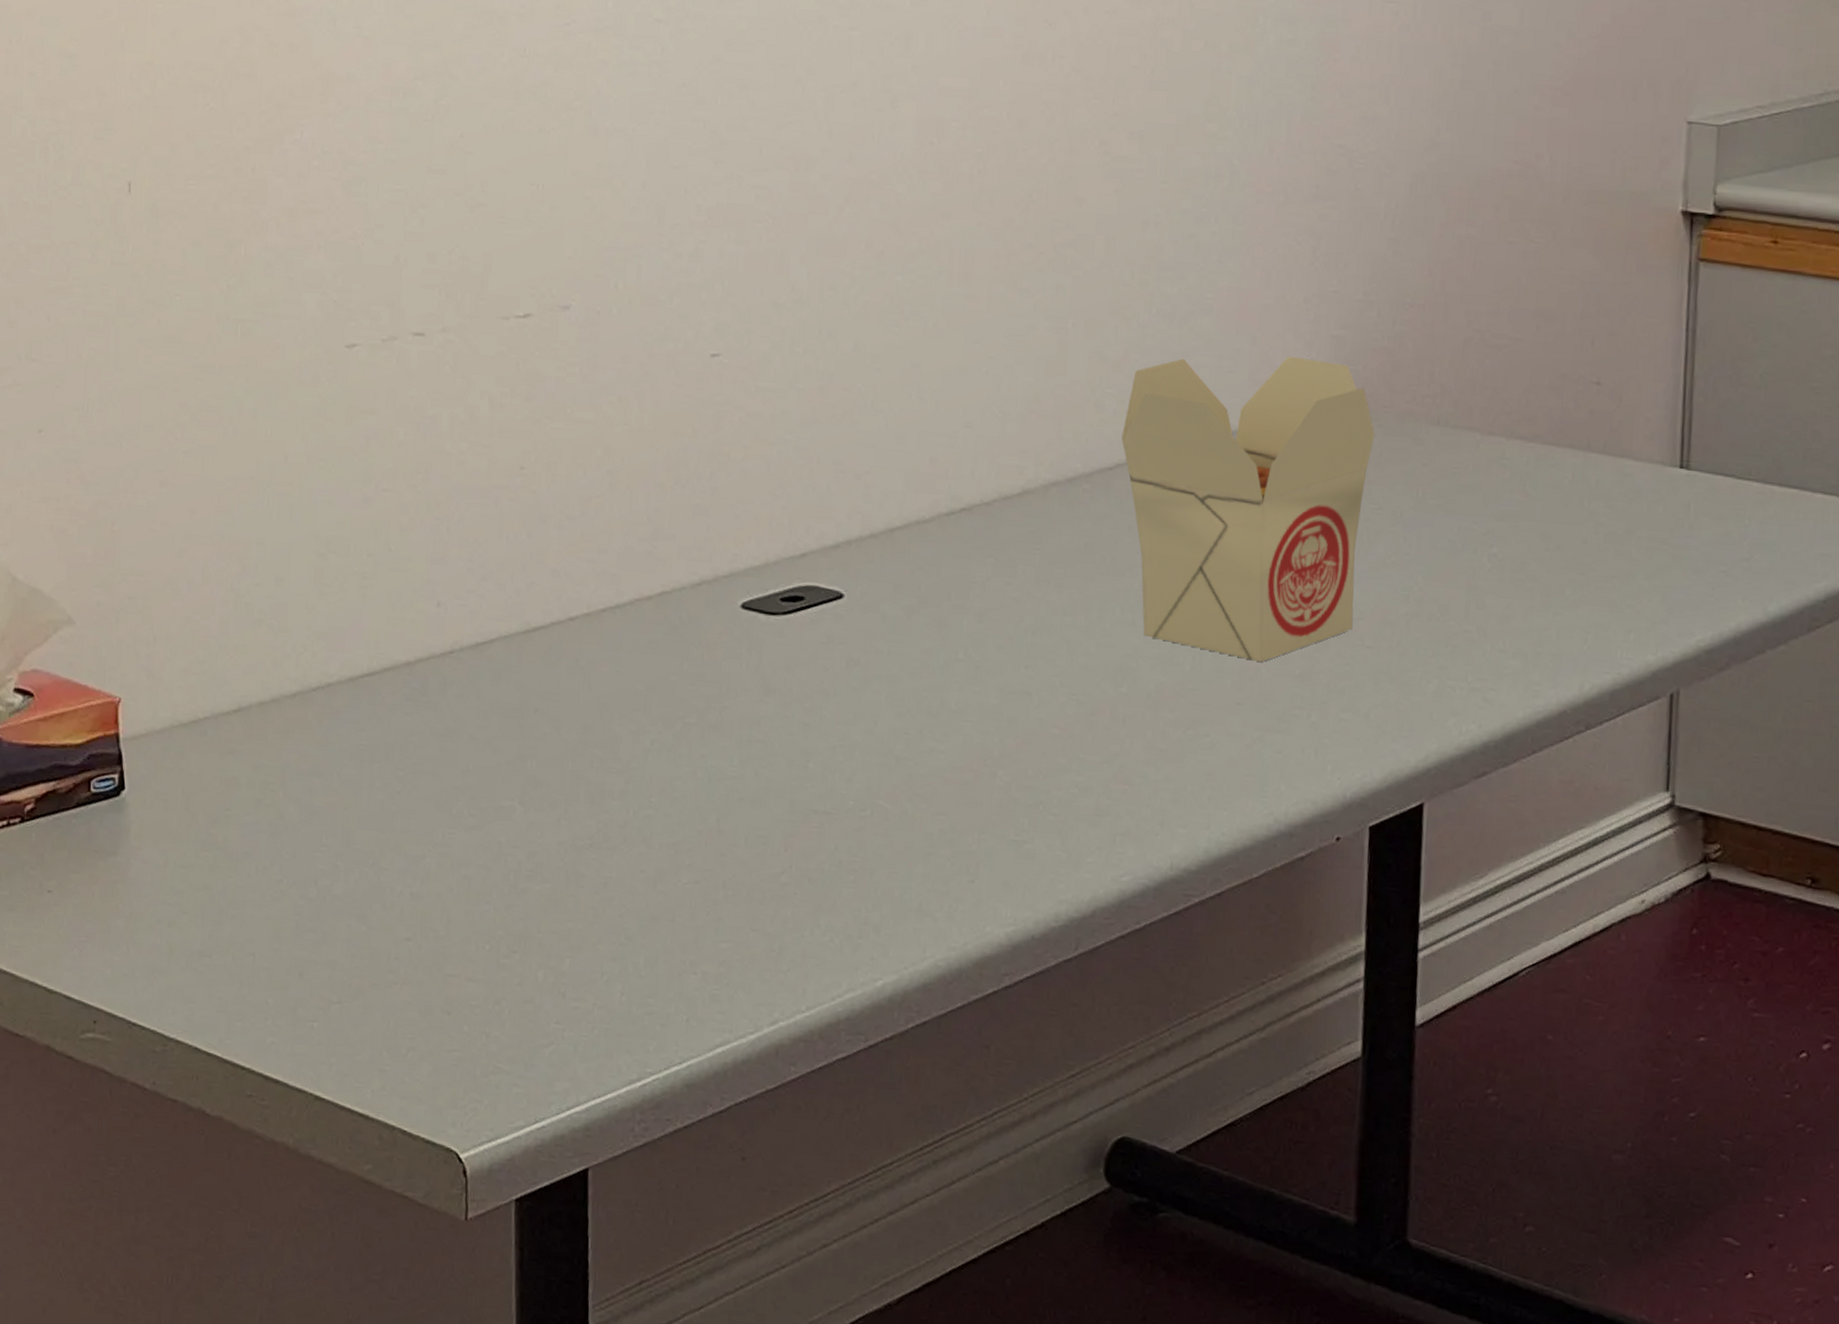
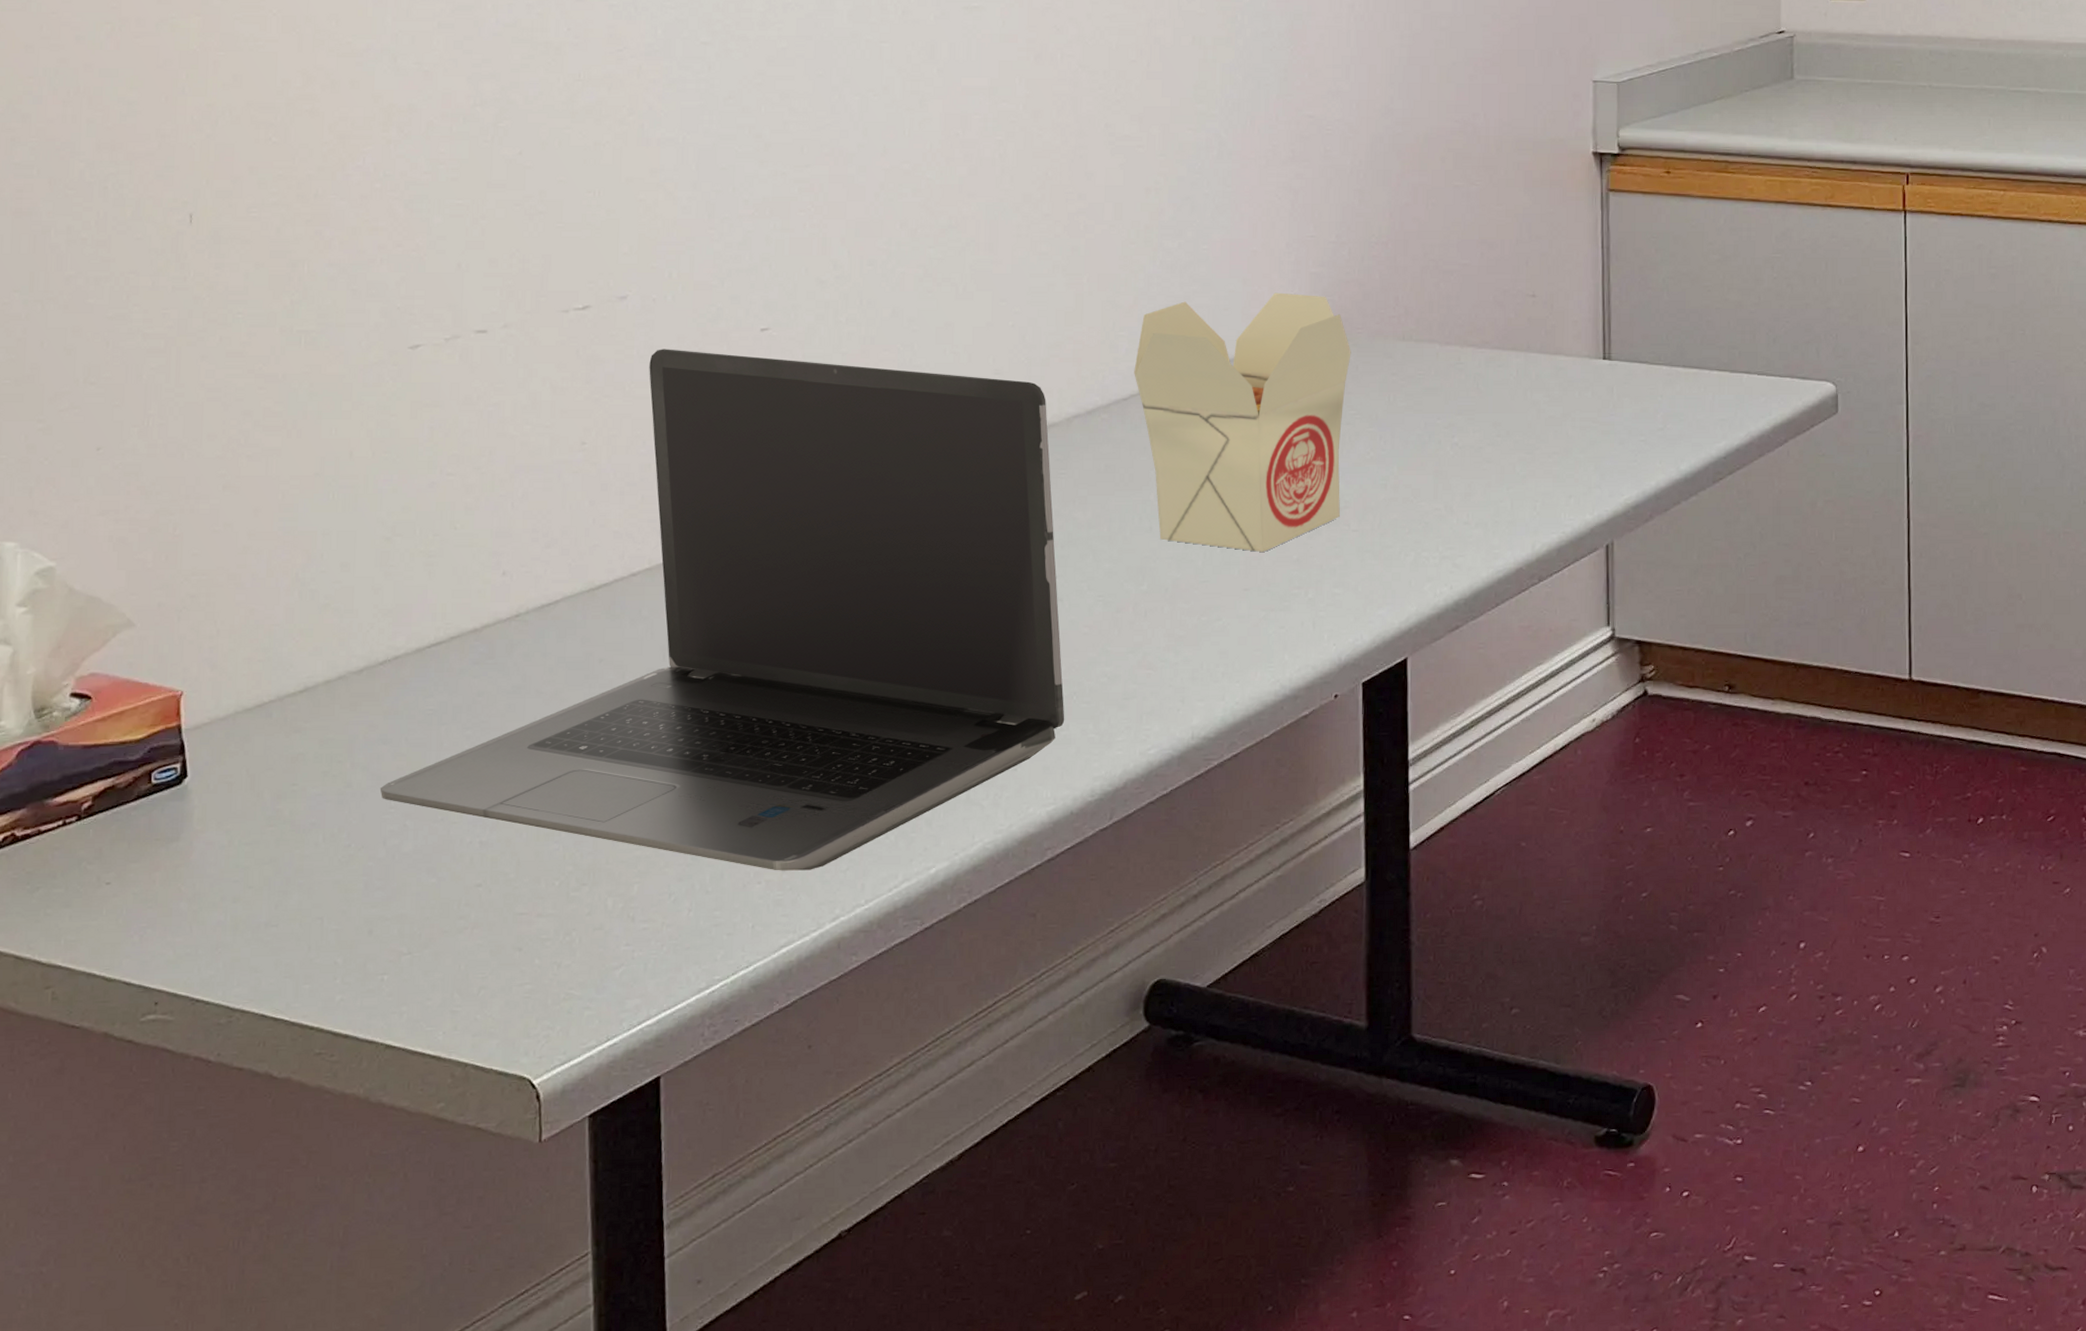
laptop computer: none [311,368,1030,967] -> present [379,349,1065,871]

